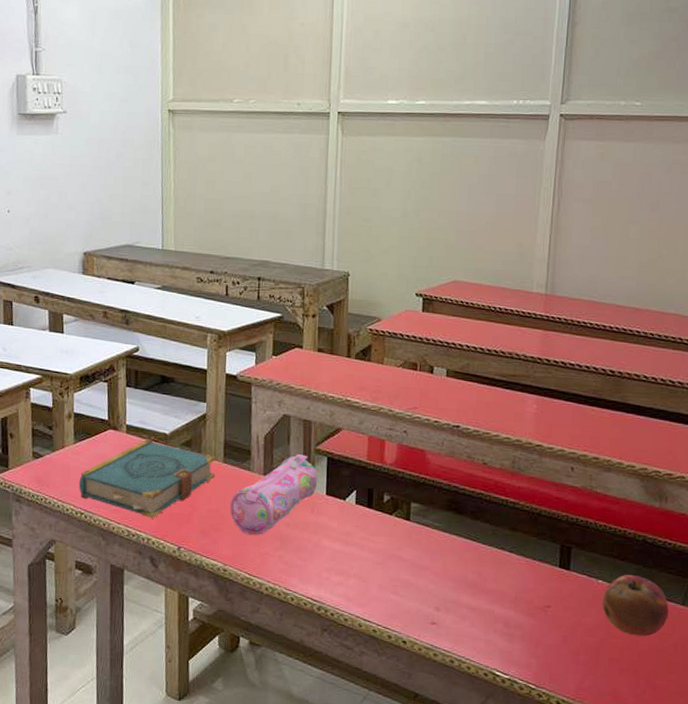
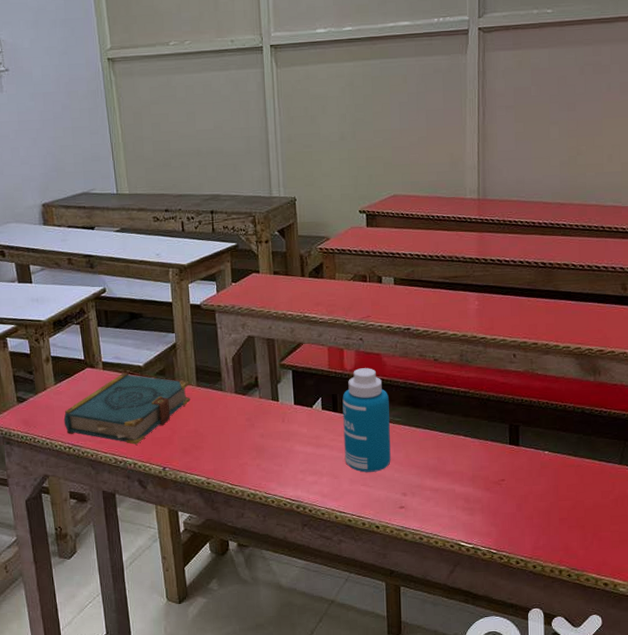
pencil case: present [230,454,318,535] -> none [207,370,286,449]
bottle: none [375,463,430,580] -> present [342,368,391,472]
fruit: present [602,574,669,637] -> none [549,443,608,496]

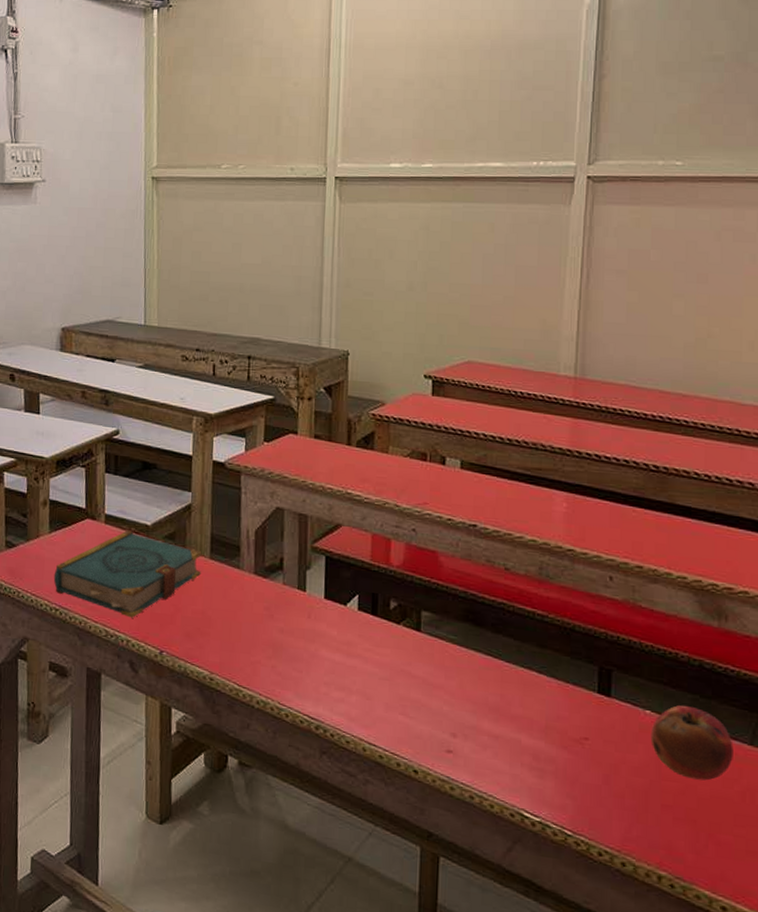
bottle: present [342,368,391,472] -> none [381,565,443,700]
fruit: none [549,443,608,496] -> present [650,705,733,781]

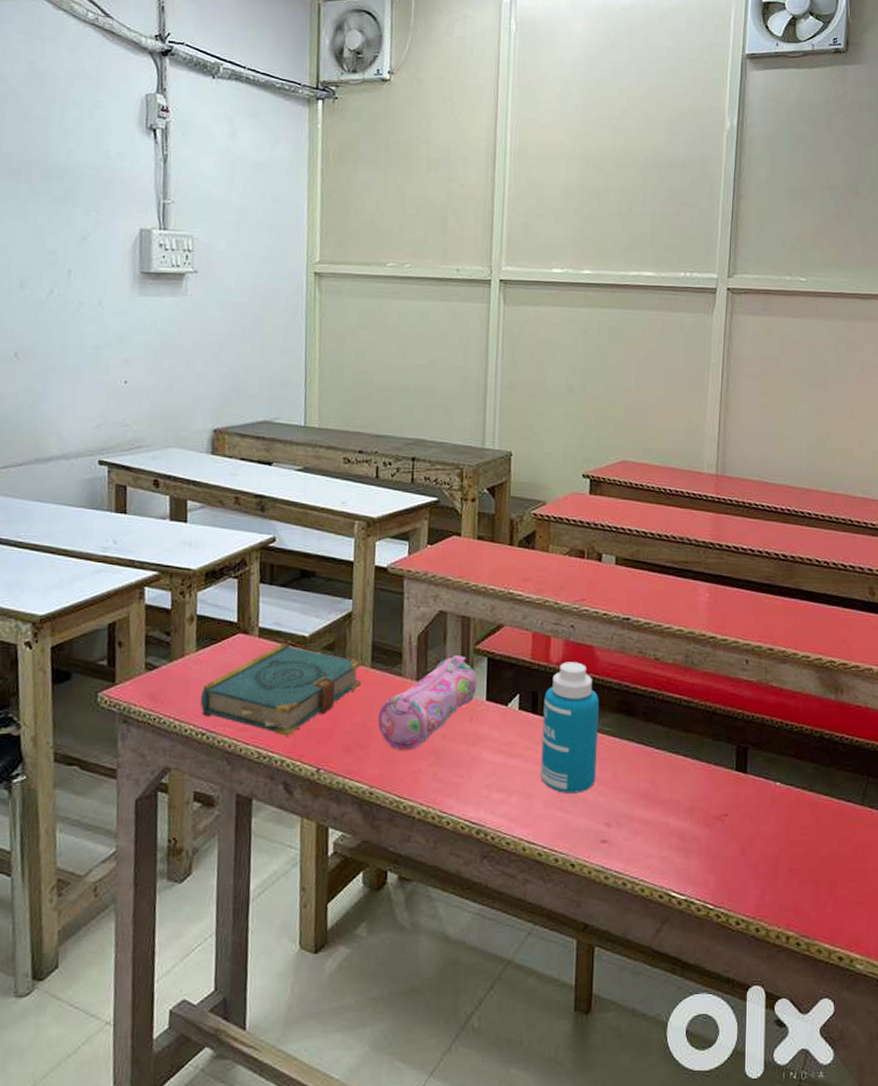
pencil case: none [217,552,315,641] -> present [377,655,477,750]
bottle: none [381,565,443,700] -> present [540,662,599,793]
fruit: present [650,705,733,781] -> none [780,774,848,842]

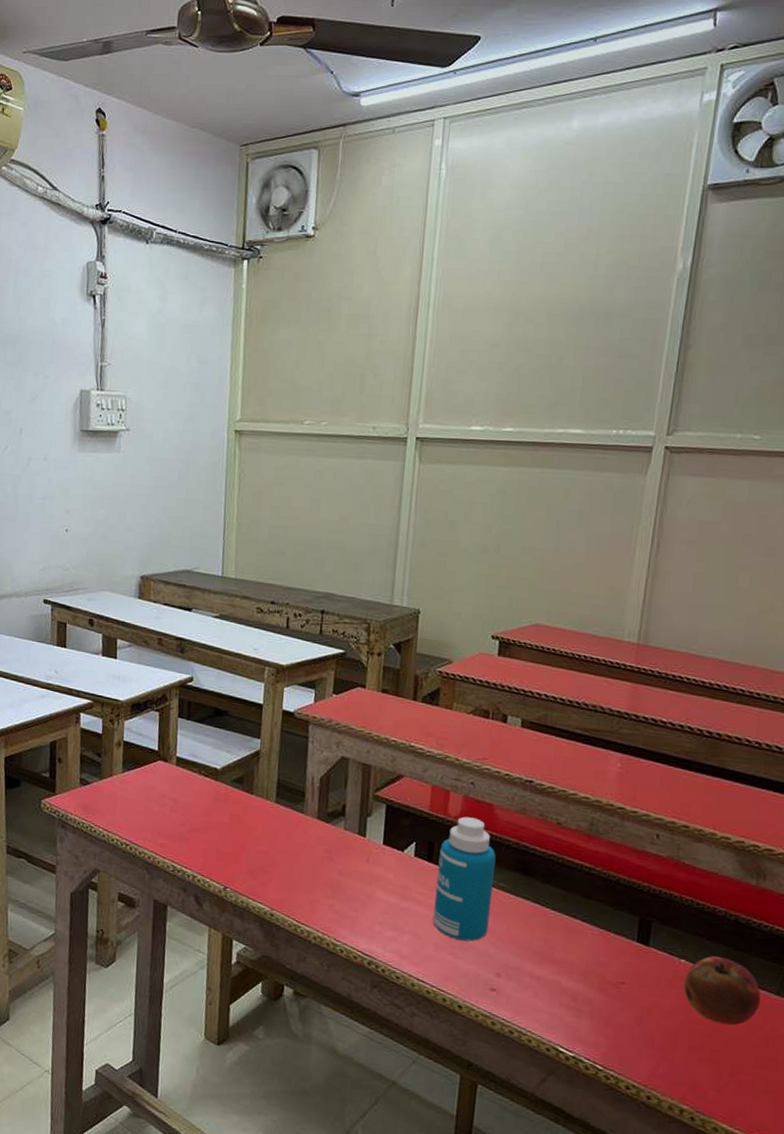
book: present [200,643,363,736] -> none [125,772,268,855]
pencil case: present [377,655,477,750] -> none [280,799,375,881]
fruit: none [780,774,848,842] -> present [683,956,761,1026]

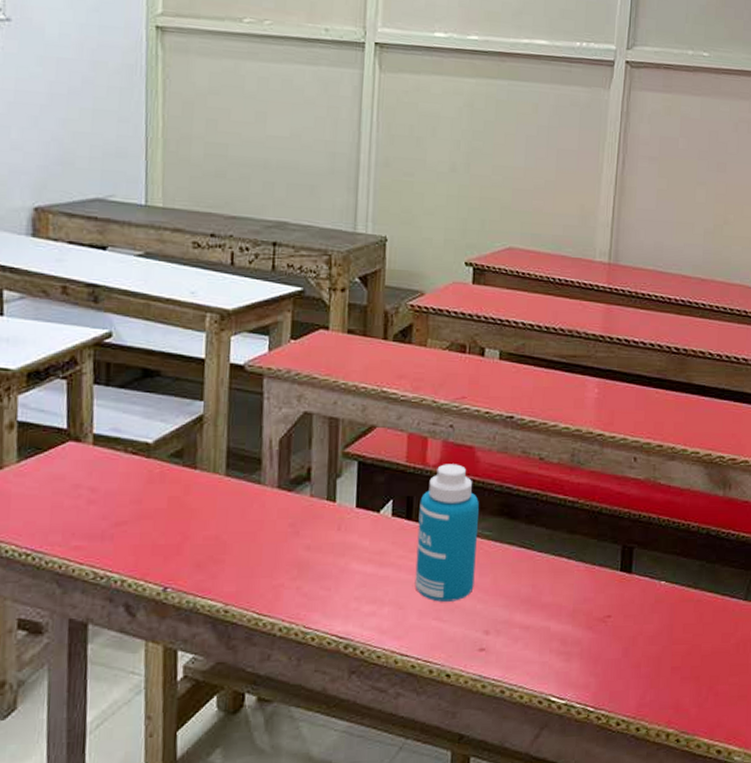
fruit: present [683,956,761,1026] -> none [664,571,732,639]

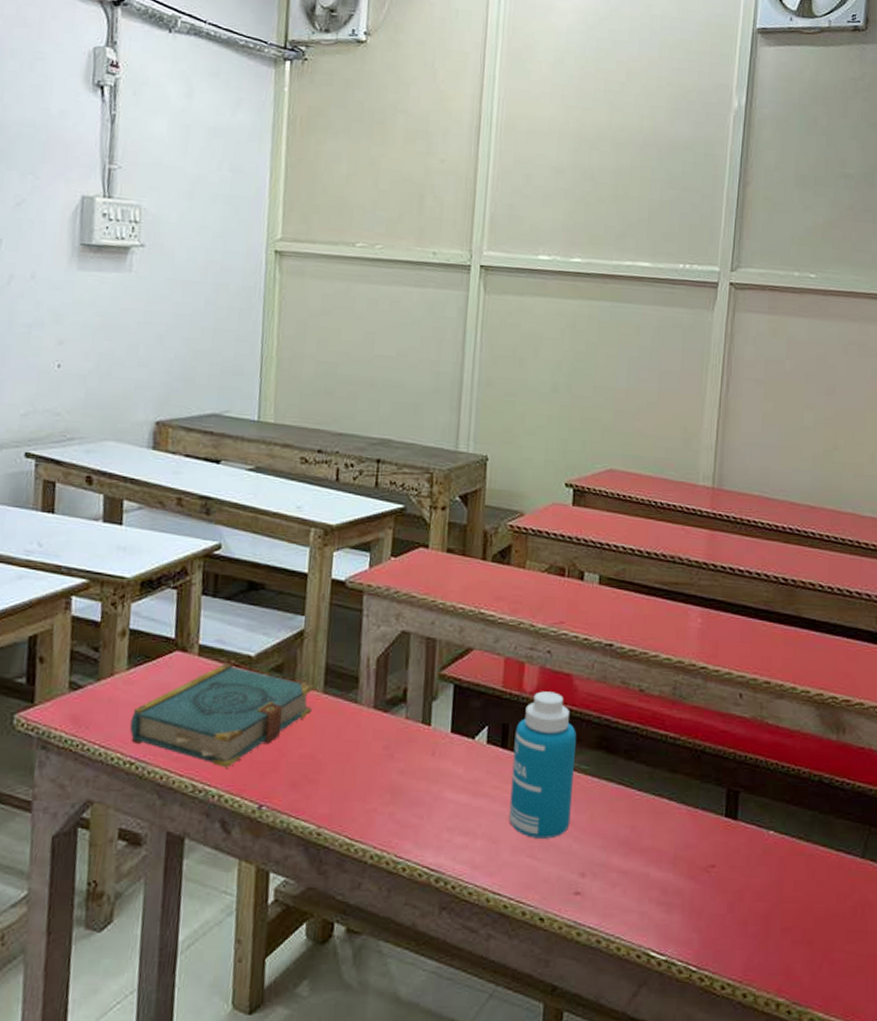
book: none [23,451,216,554] -> present [129,663,314,768]

